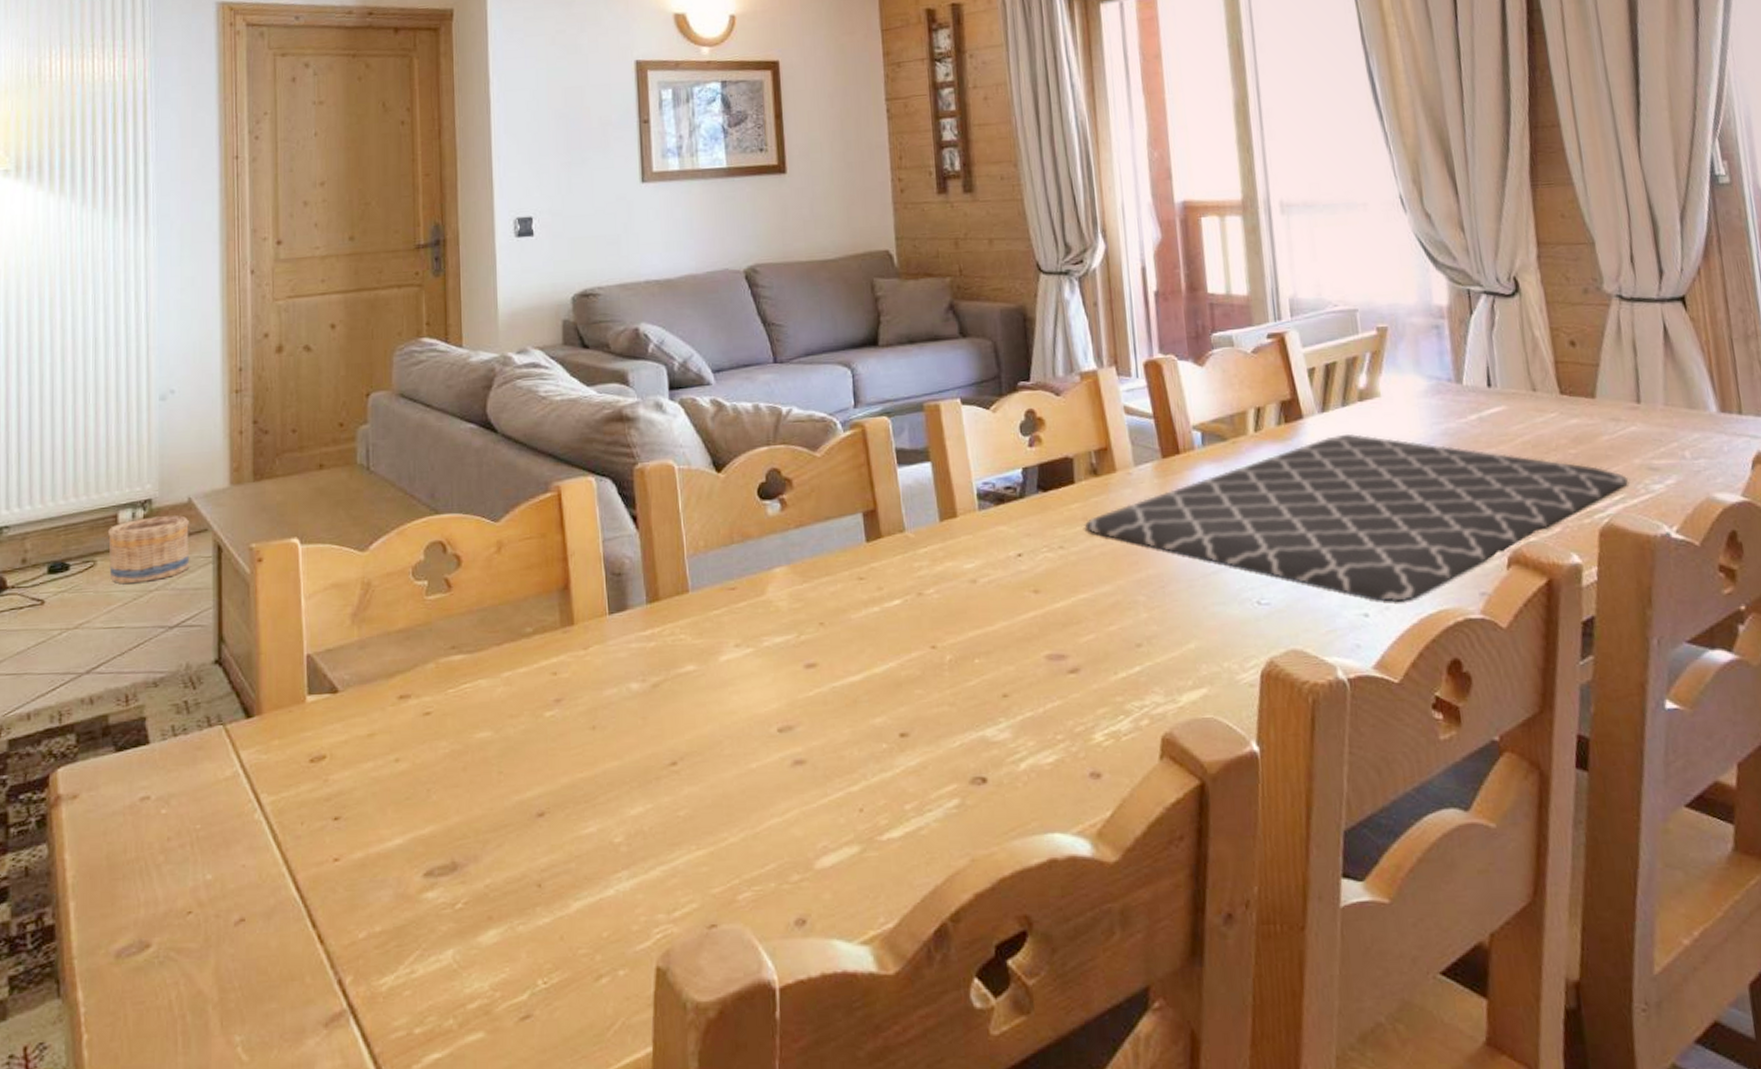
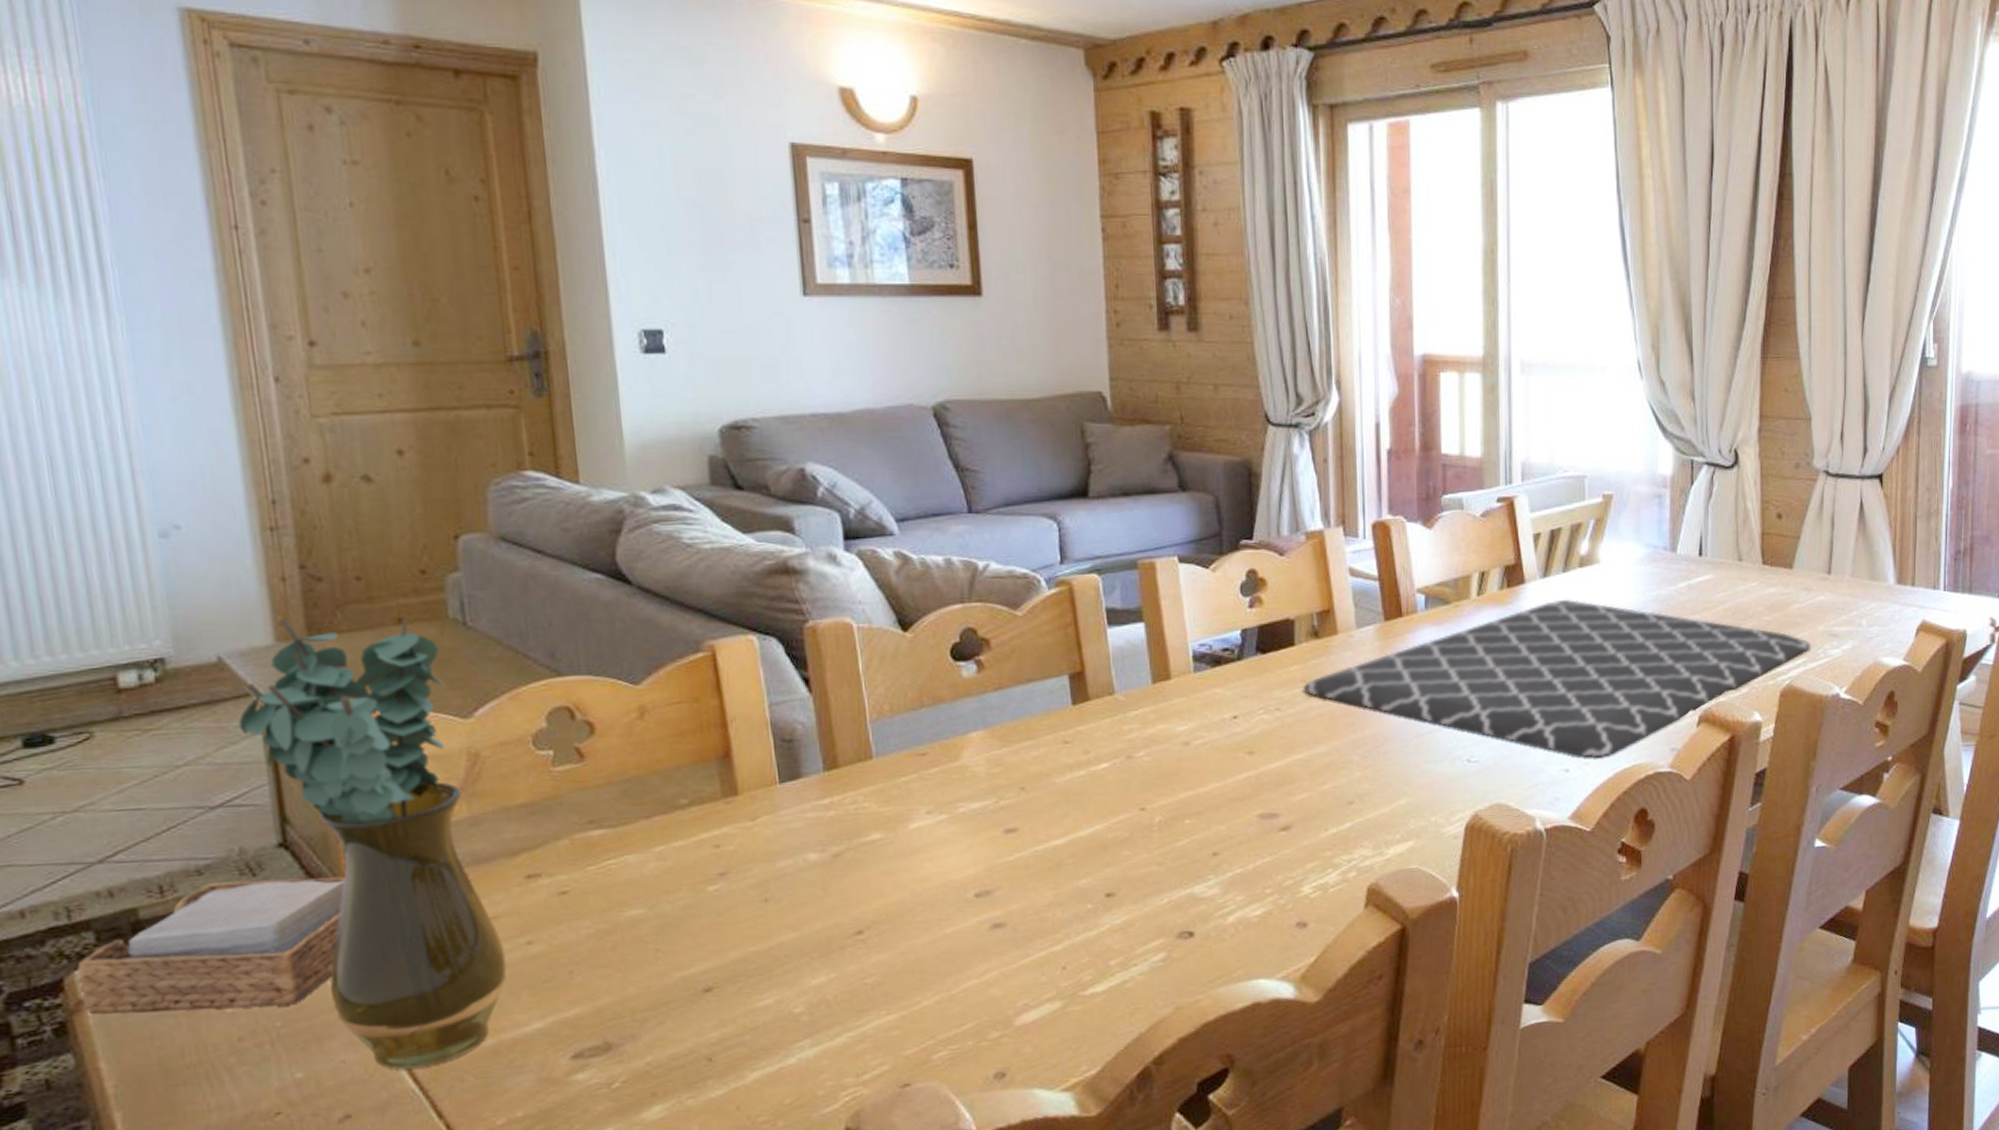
napkin holder: none [60,691,261,811] -> present [77,876,347,1015]
basket: present [107,515,190,584] -> none [104,677,230,758]
vase: none [197,463,378,877] -> present [238,617,507,1070]

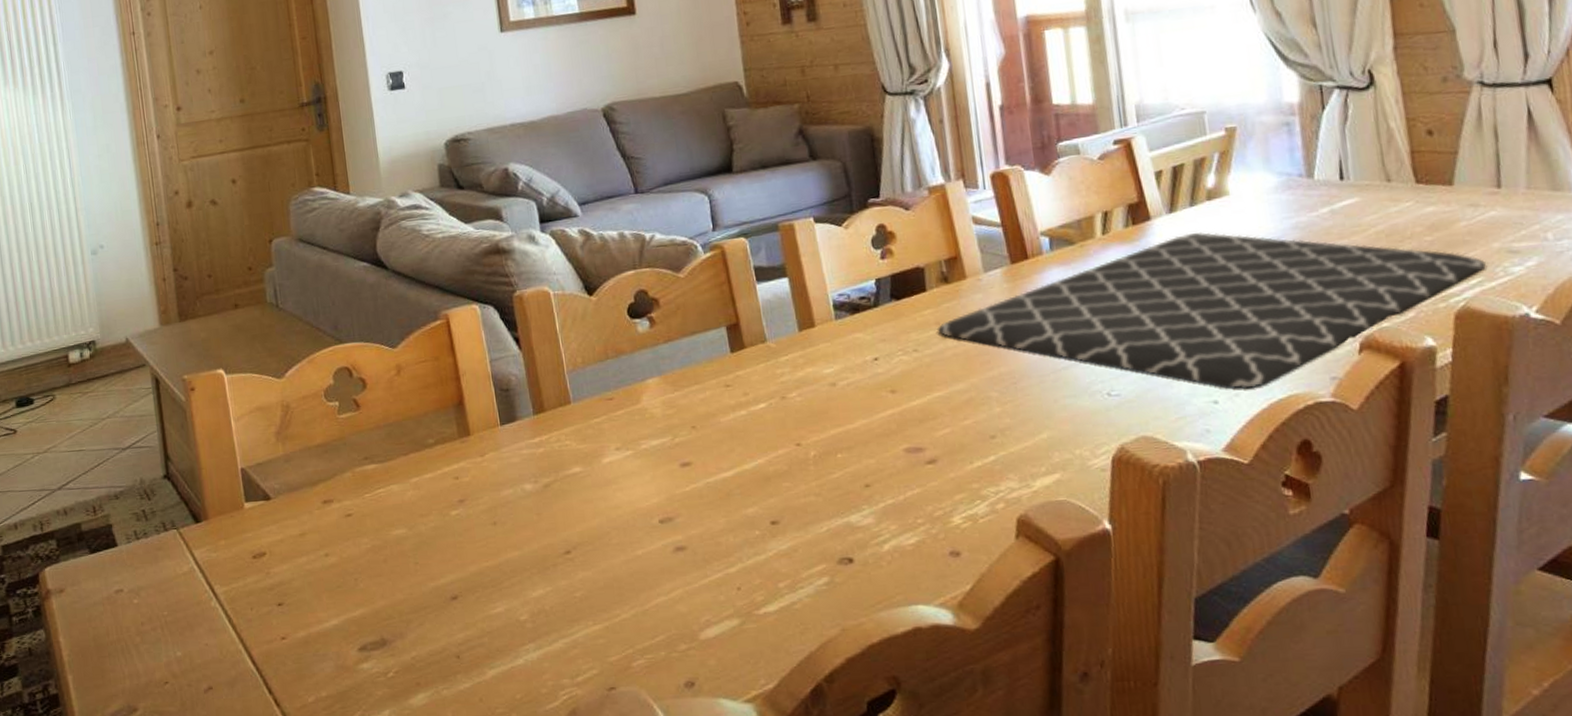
napkin holder: present [77,876,347,1015] -> none [47,501,206,602]
vase: present [238,617,507,1070] -> none [138,303,312,653]

